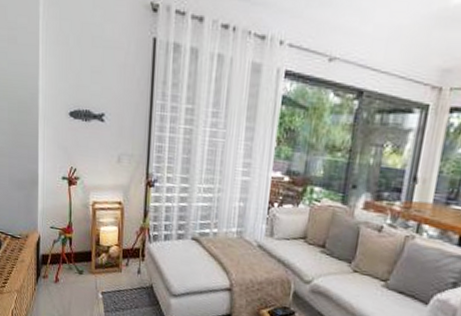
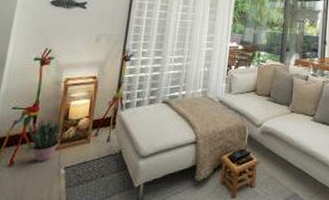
potted plant: none [66,240,98,284] -> present [28,118,65,162]

